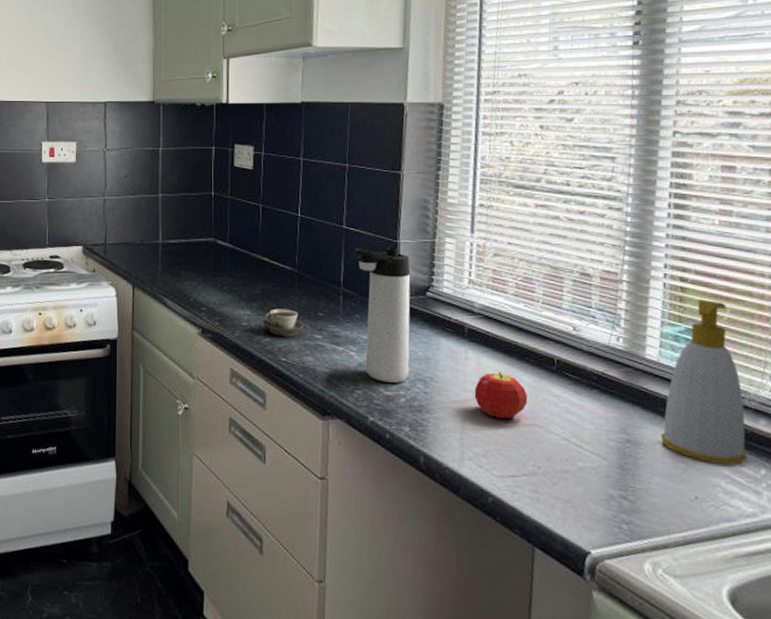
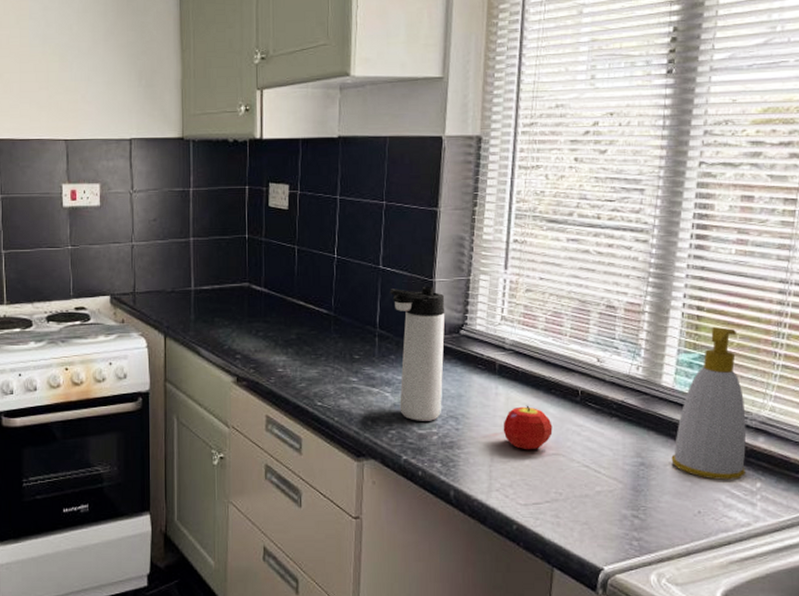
cup: present [263,308,304,337] -> none [299,353,340,381]

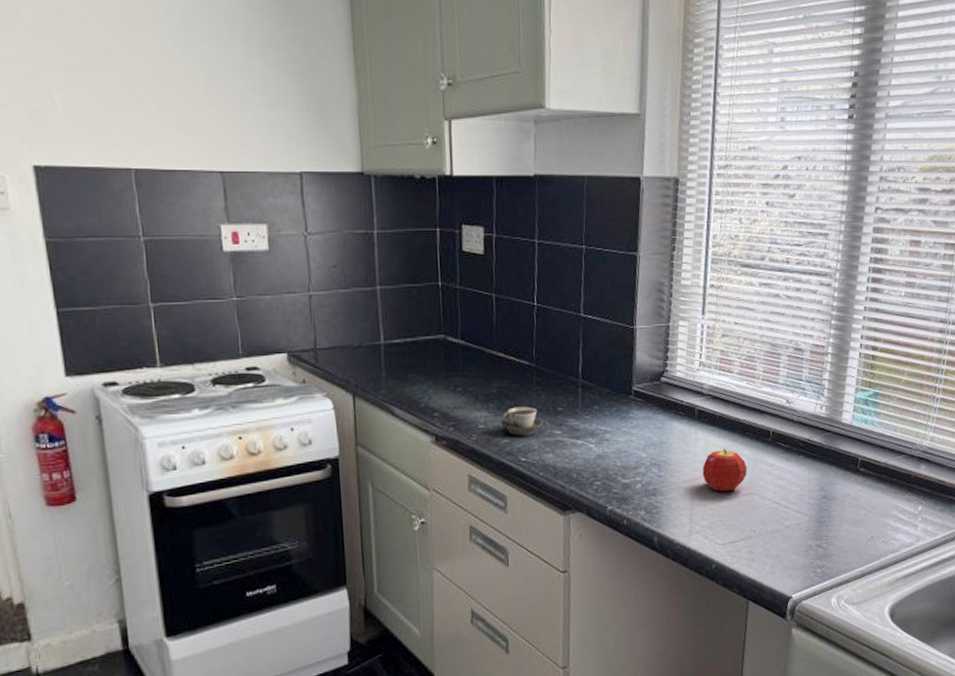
cup: none [299,353,340,381] -> present [501,406,543,436]
thermos bottle: present [389,287,445,421] -> none [591,334,646,471]
soap bottle: present [671,327,747,480] -> none [849,365,911,507]

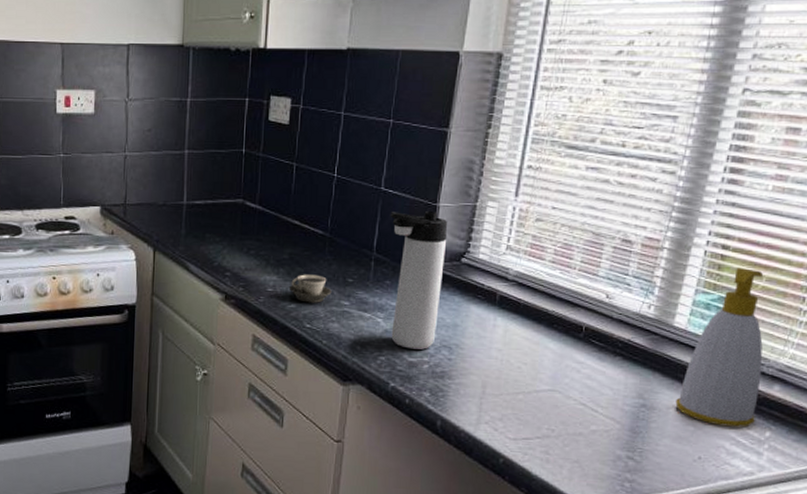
thermos bottle: none [591,334,646,471] -> present [390,211,448,350]
fruit: present [702,448,747,492] -> none [498,339,551,385]
soap bottle: none [849,365,911,507] -> present [675,268,763,428]

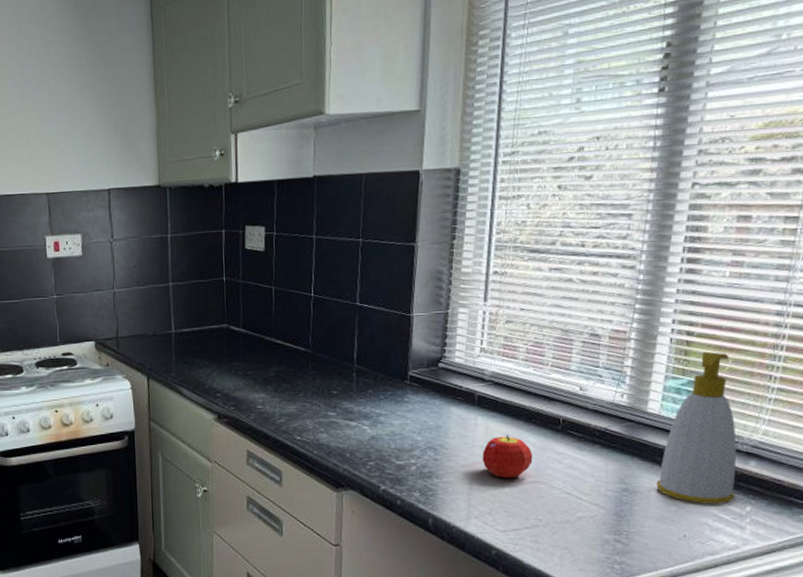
cup: present [289,274,332,303] -> none [278,389,318,416]
thermos bottle: present [390,211,448,350] -> none [367,321,423,453]
fruit: none [498,339,551,385] -> present [482,435,533,479]

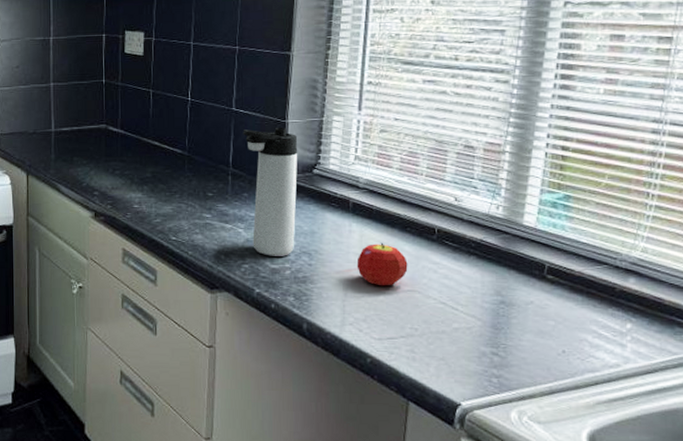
thermos bottle: none [367,321,423,453] -> present [242,128,298,256]
soap bottle: present [656,352,737,504] -> none [533,167,616,320]

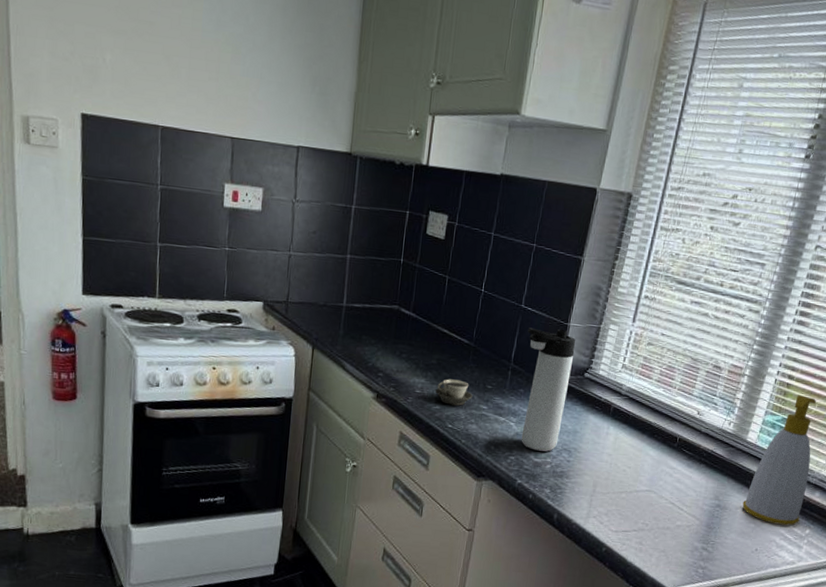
cup: none [154,190,194,217] -> present [435,379,473,406]
fruit: present [356,242,408,286] -> none [607,446,650,485]
soap bottle: none [533,167,616,320] -> present [742,395,816,526]

